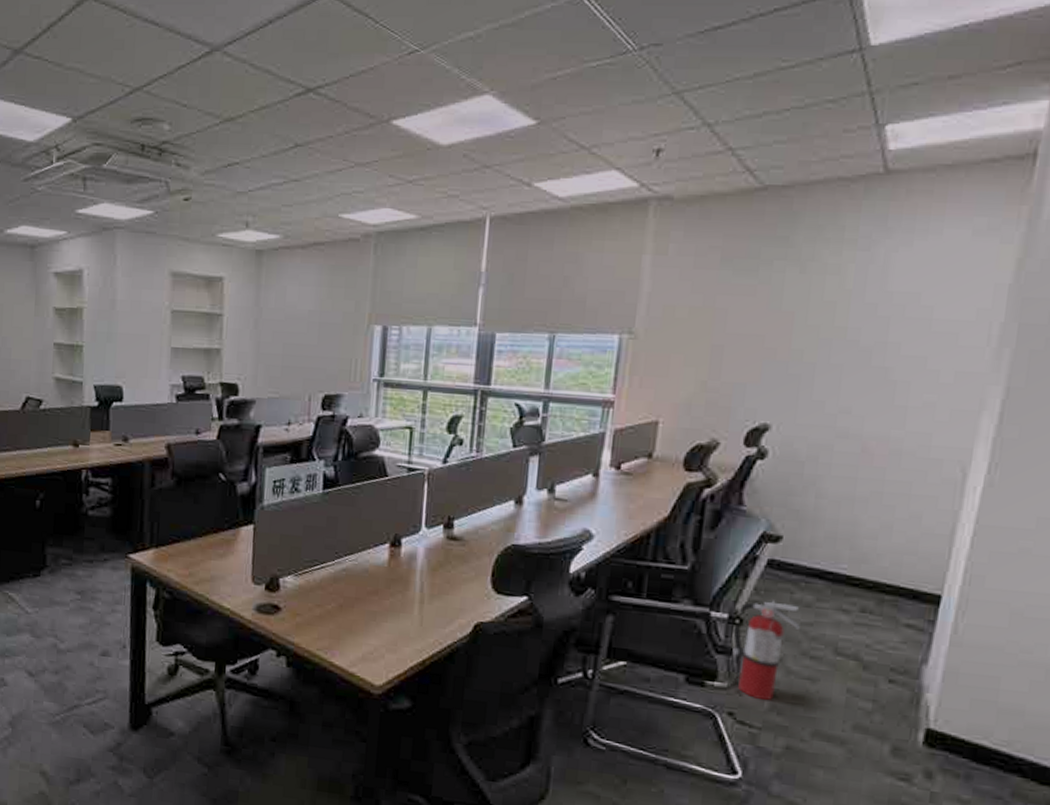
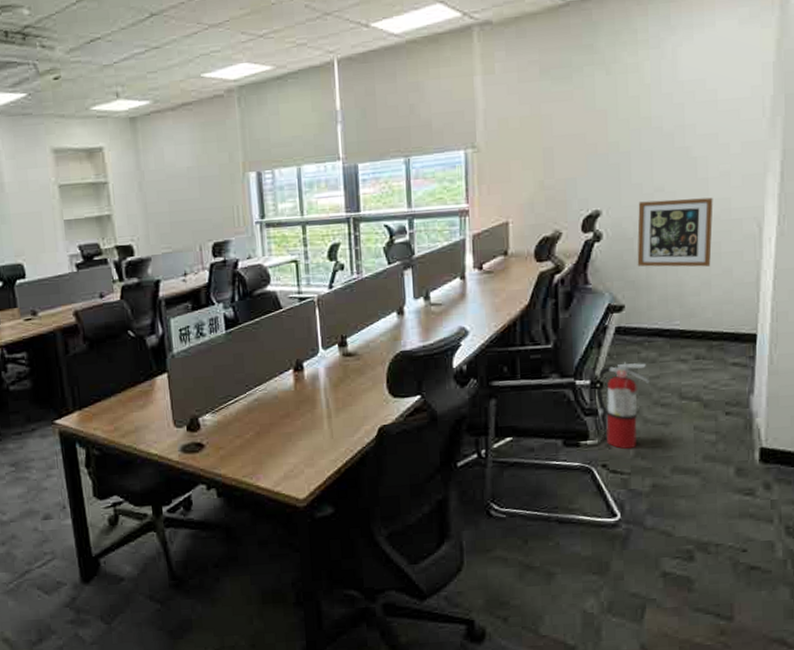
wall art: none [805,422,910,508] -> present [637,197,713,267]

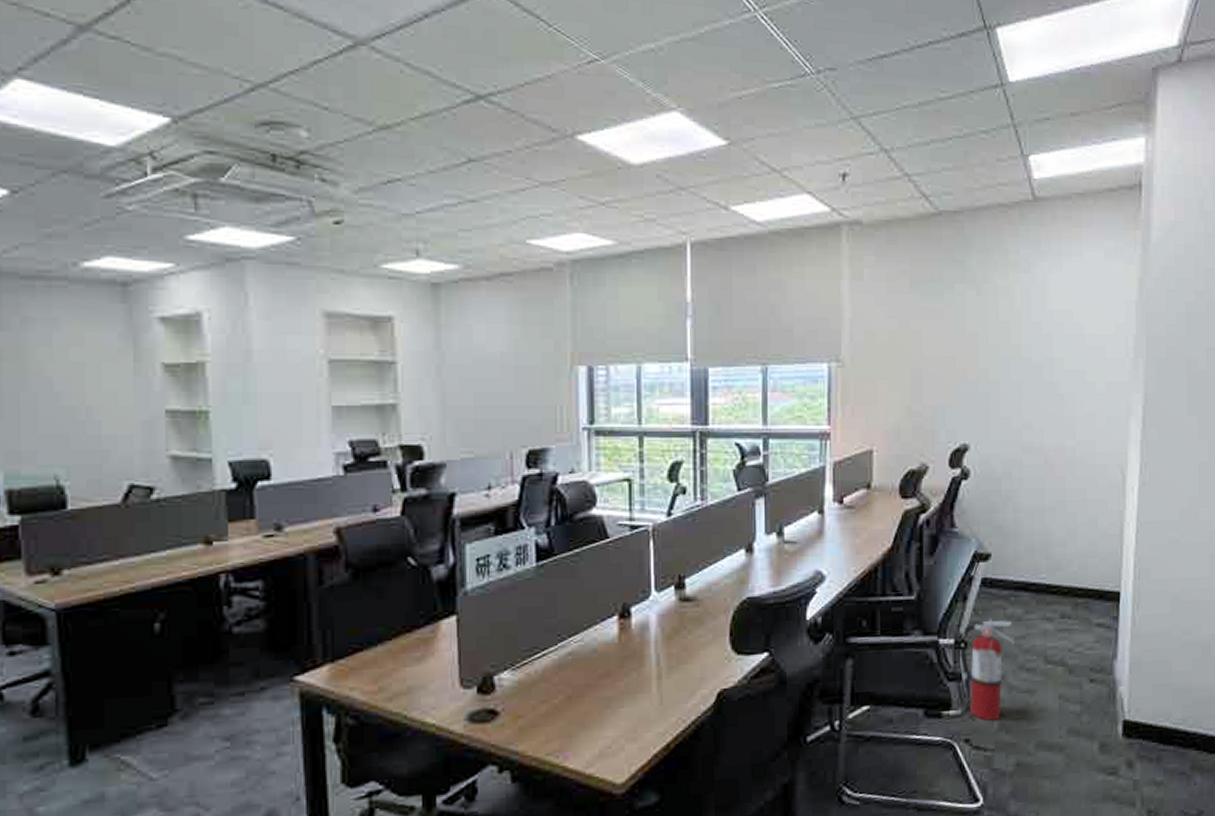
wall art: present [637,197,713,267] -> none [1004,438,1080,515]

